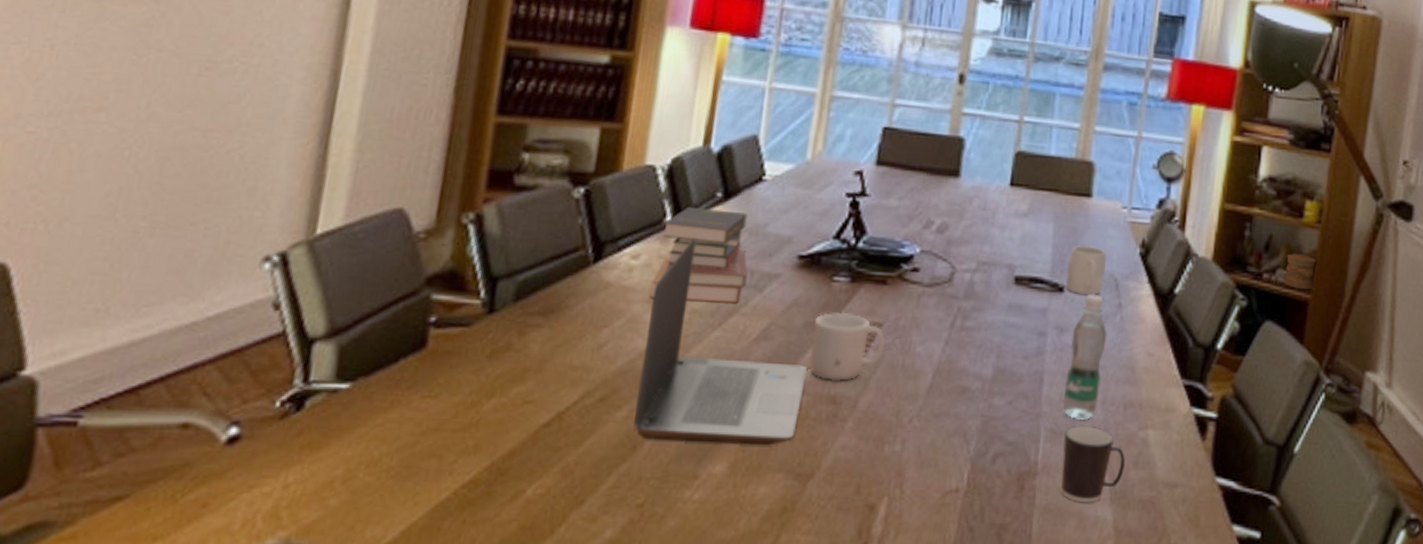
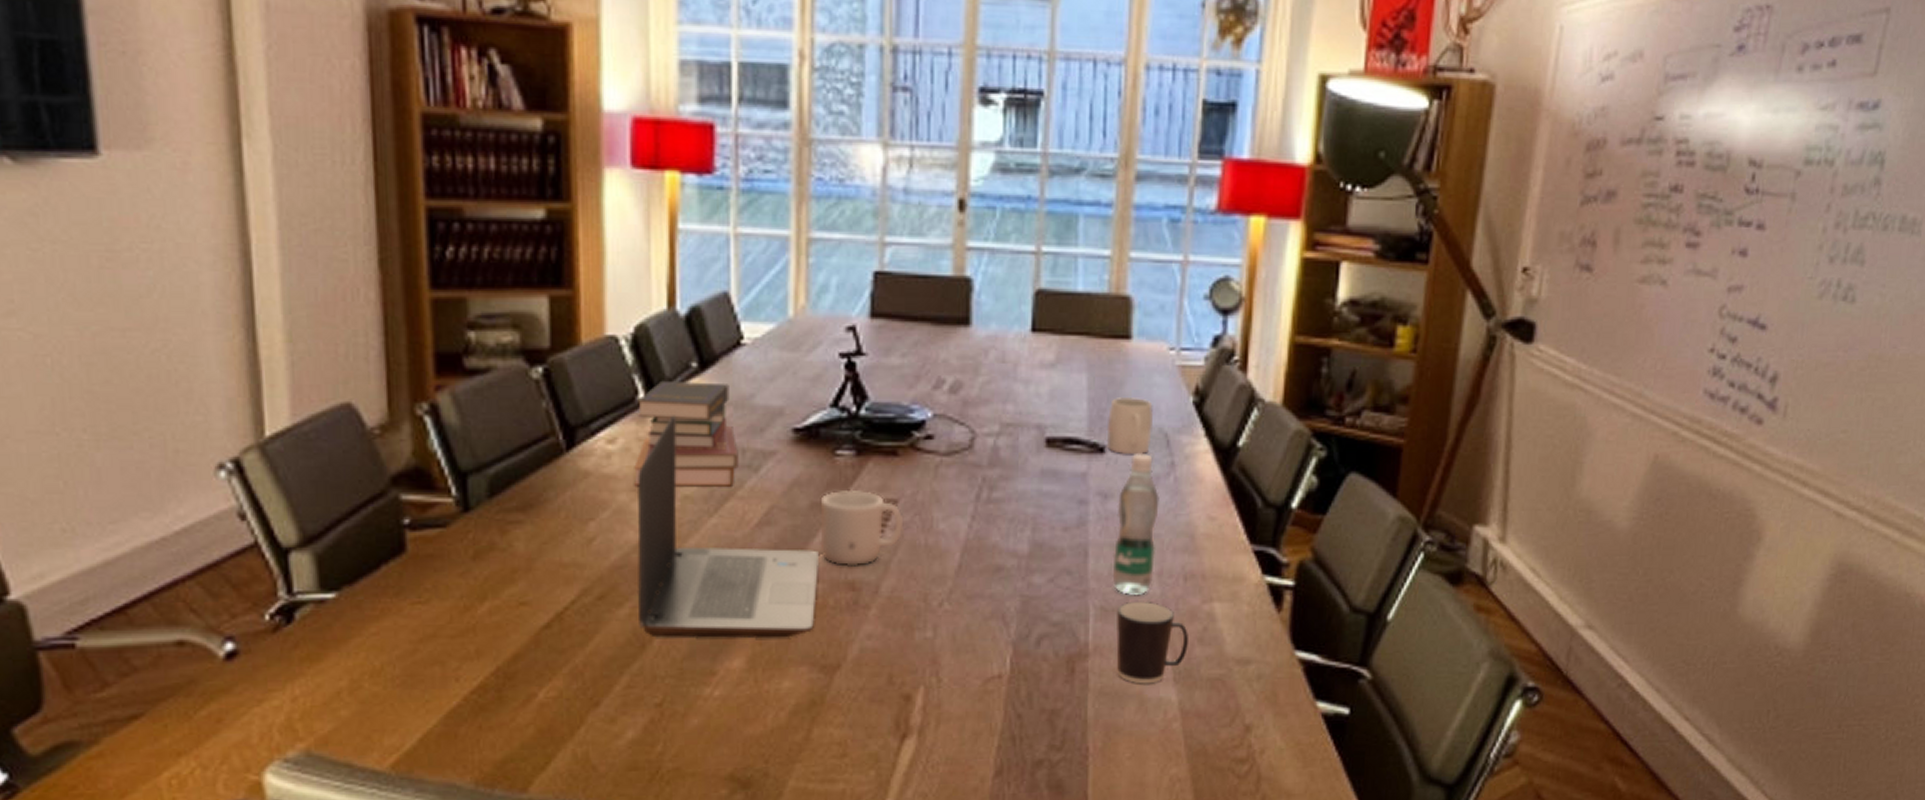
decorative box: present [1284,253,1317,289] -> none [1371,391,1412,433]

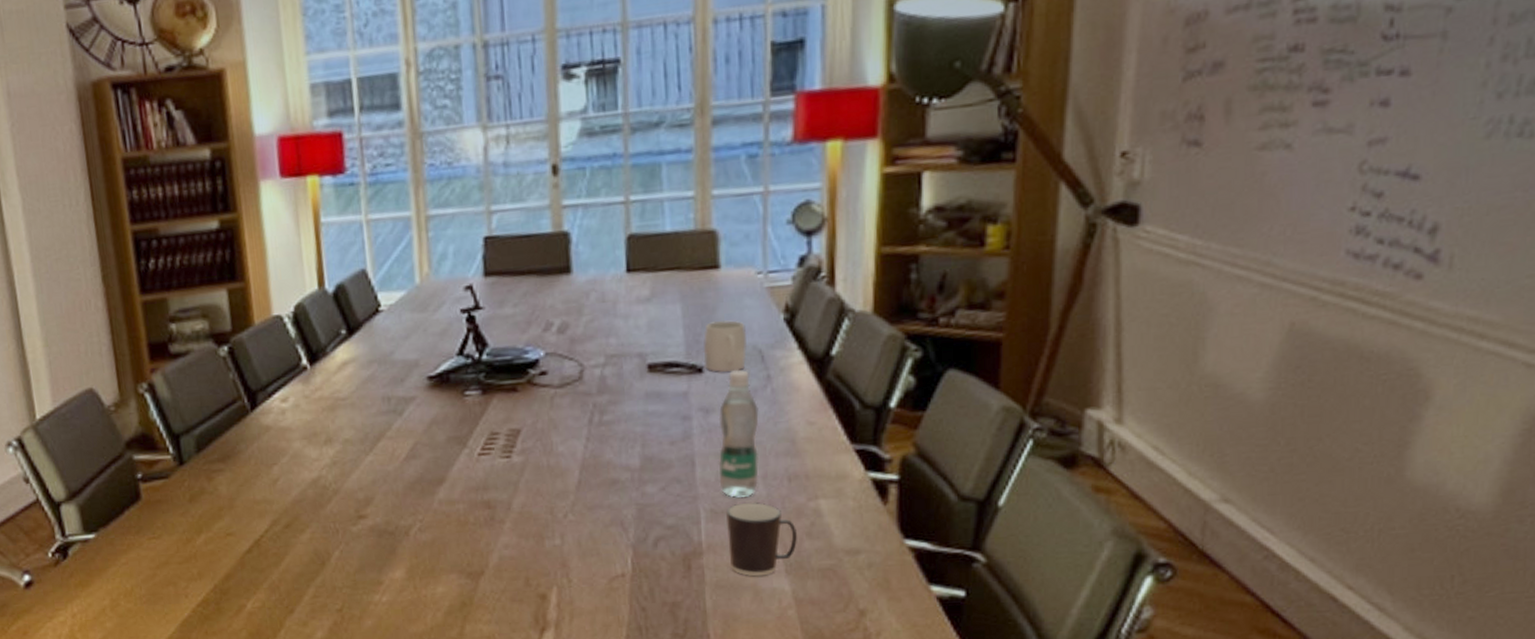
books: present [634,380,739,487] -> none [302,345,386,434]
laptop computer: present [636,415,820,638] -> none [307,374,459,556]
mug: present [820,489,904,567] -> none [456,423,528,489]

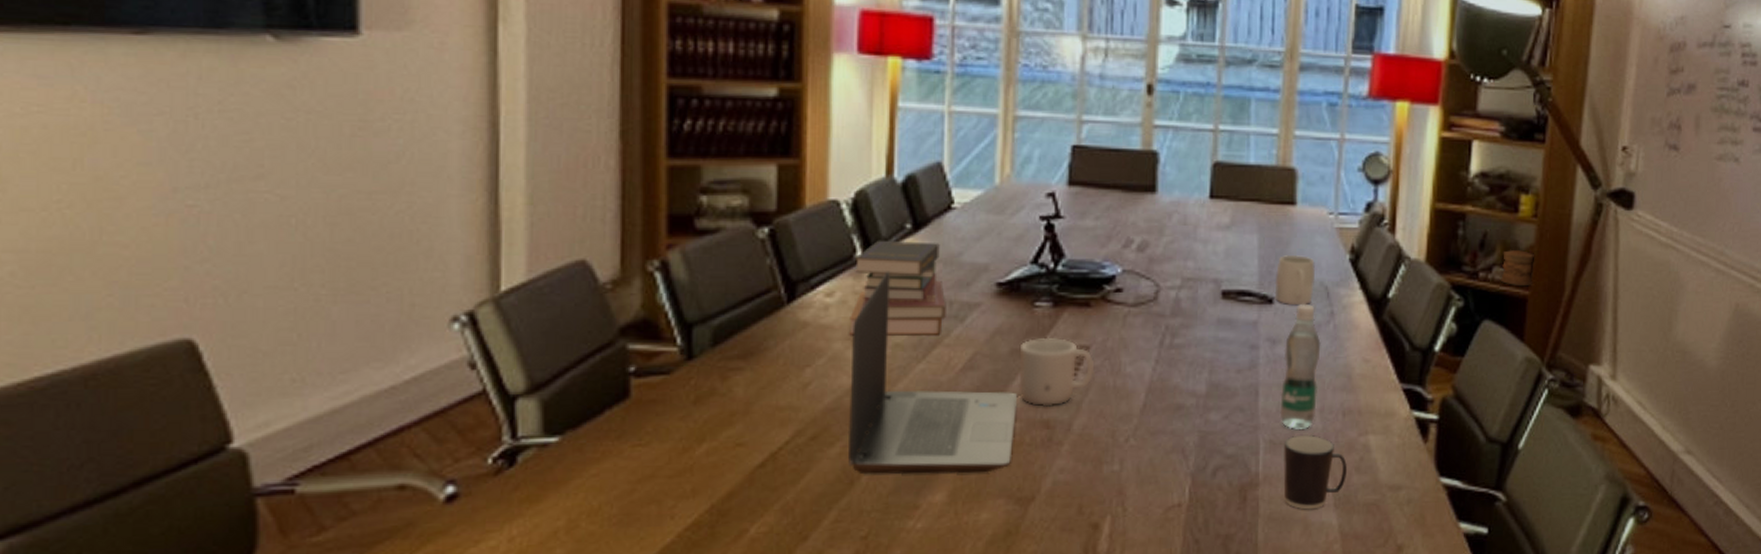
books: none [302,345,386,434] -> present [849,240,946,336]
laptop computer: none [307,374,459,556] -> present [848,271,1018,474]
mug: none [456,423,528,489] -> present [1018,337,1095,407]
decorative box: none [967,288,1008,329] -> present [1501,250,1534,285]

